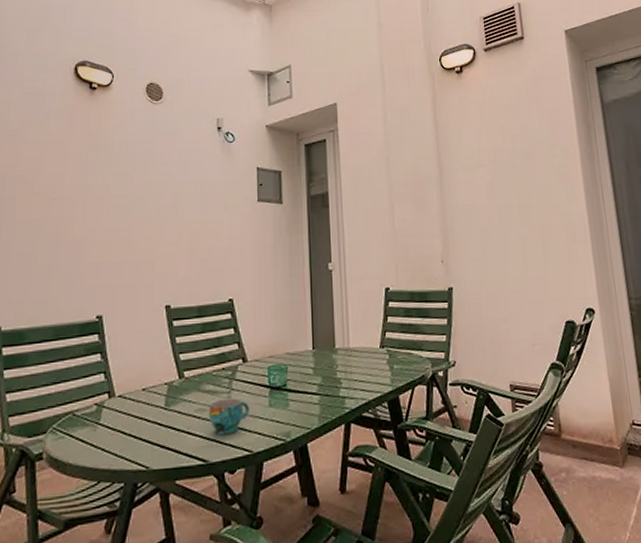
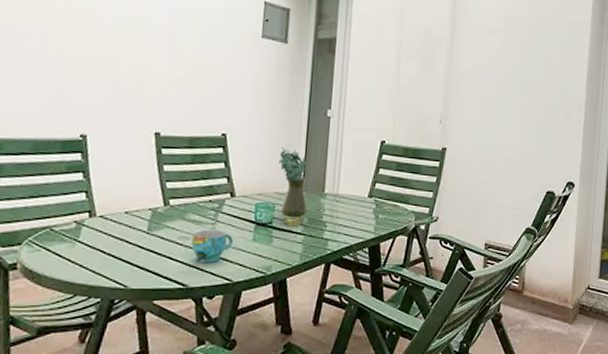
vase: none [286,306,321,387] -> present [279,147,308,227]

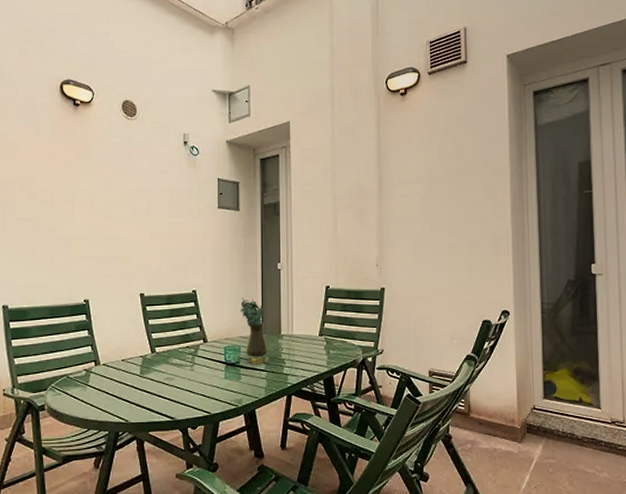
cup: present [191,229,233,262] -> none [175,370,208,398]

